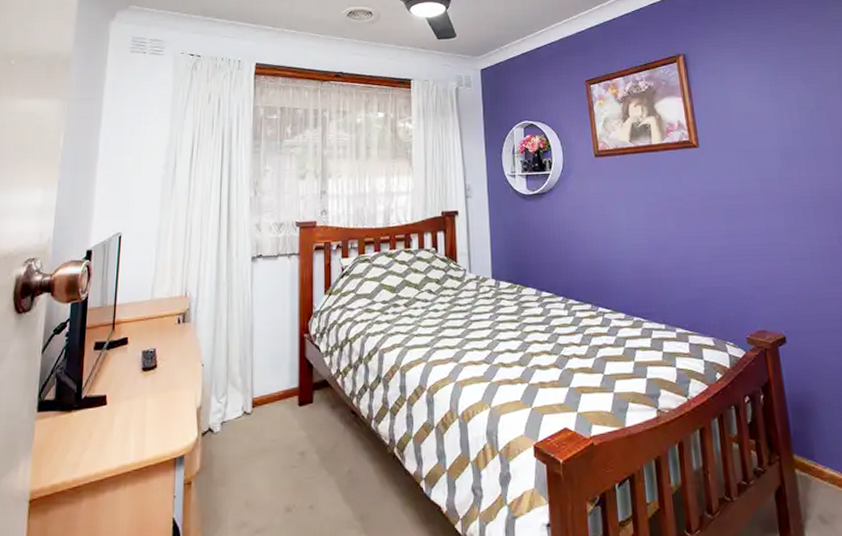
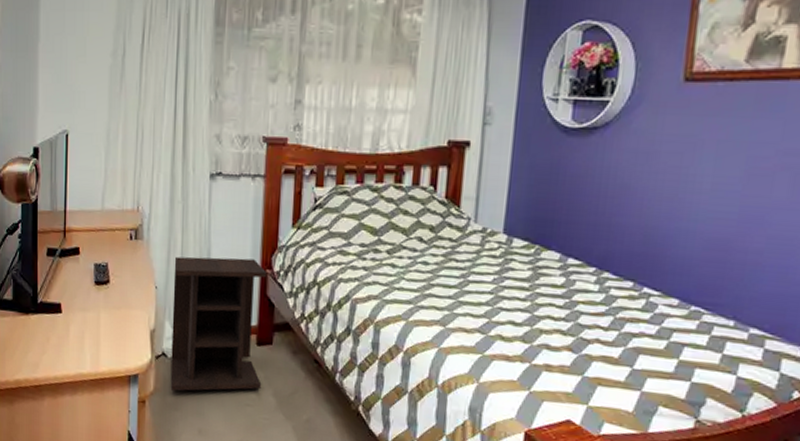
nightstand: none [216,326,305,466] -> present [170,256,267,391]

